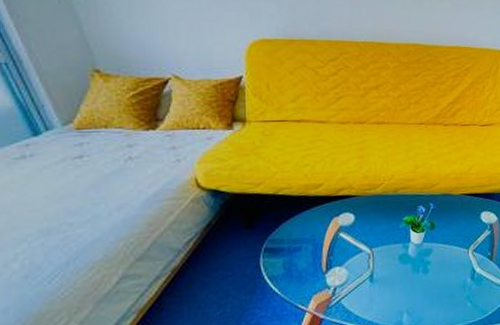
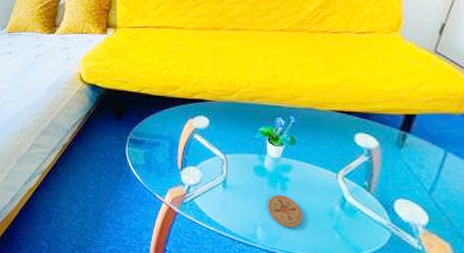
coaster: none [412,277,442,307] -> present [268,194,303,227]

